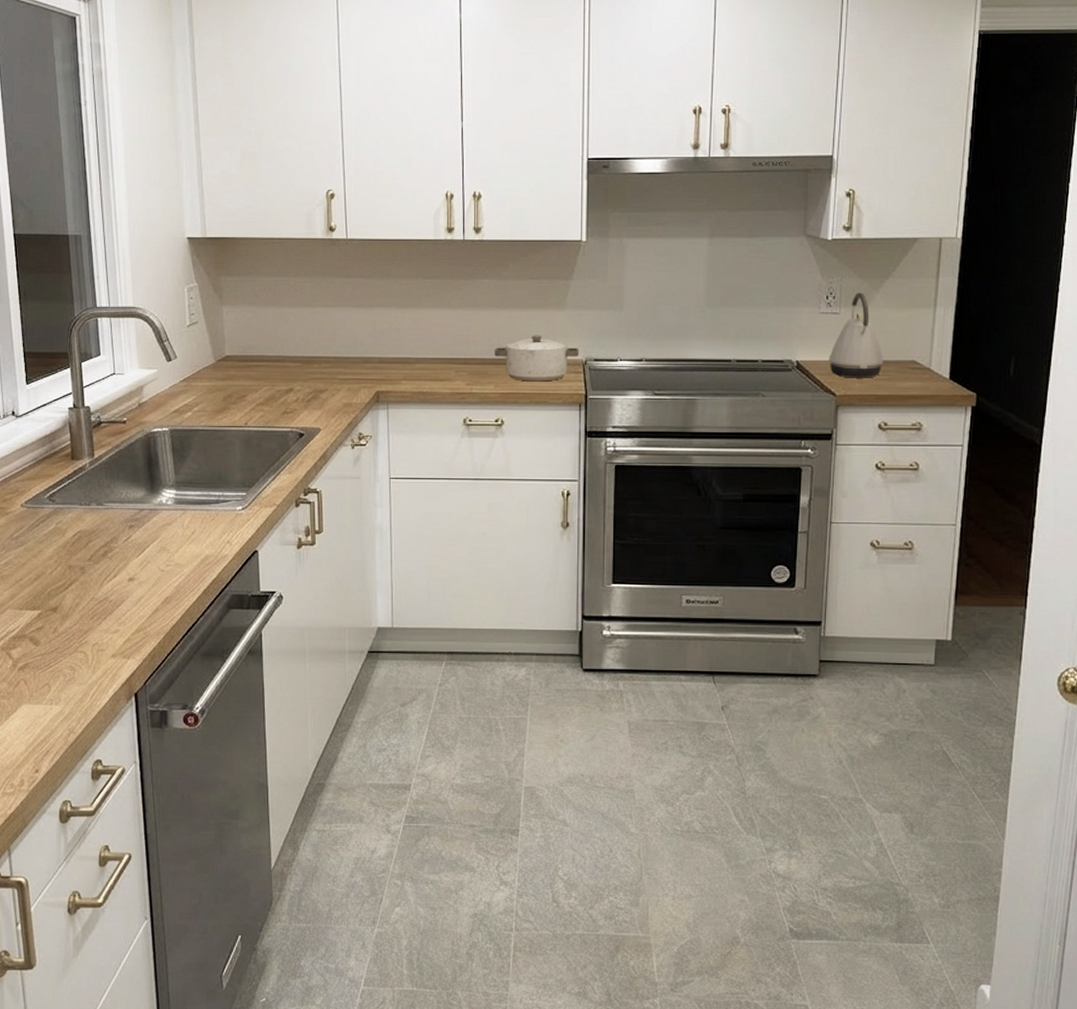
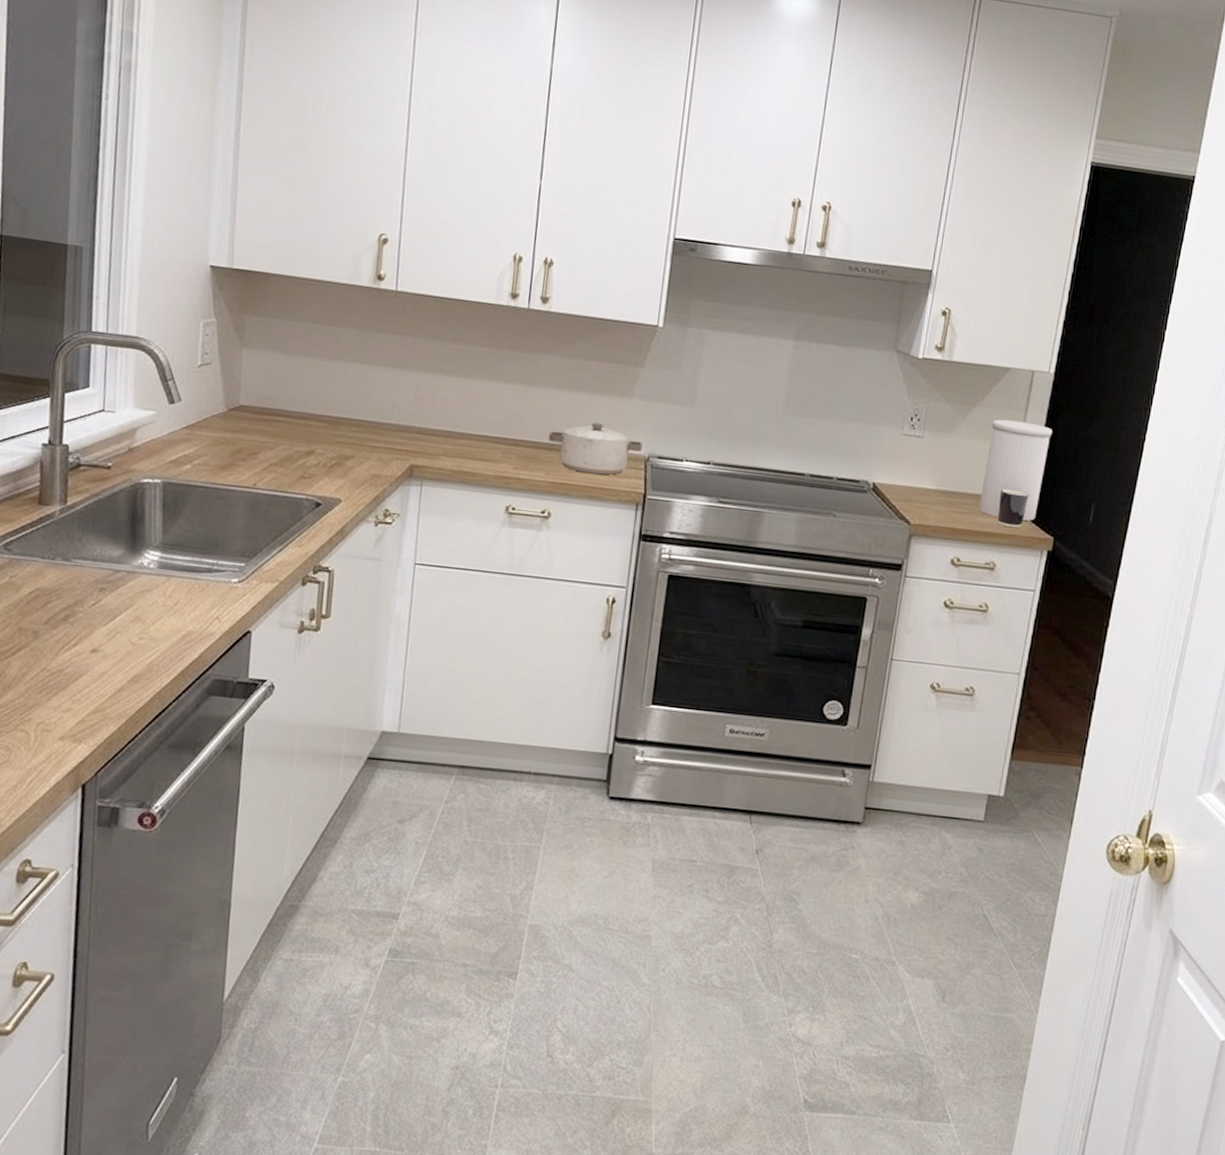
kettle: present [829,292,883,378] -> none [907,417,963,510]
canister: none [900,287,965,381] -> present [978,419,1052,522]
mug: none [919,352,948,389] -> present [997,488,1029,529]

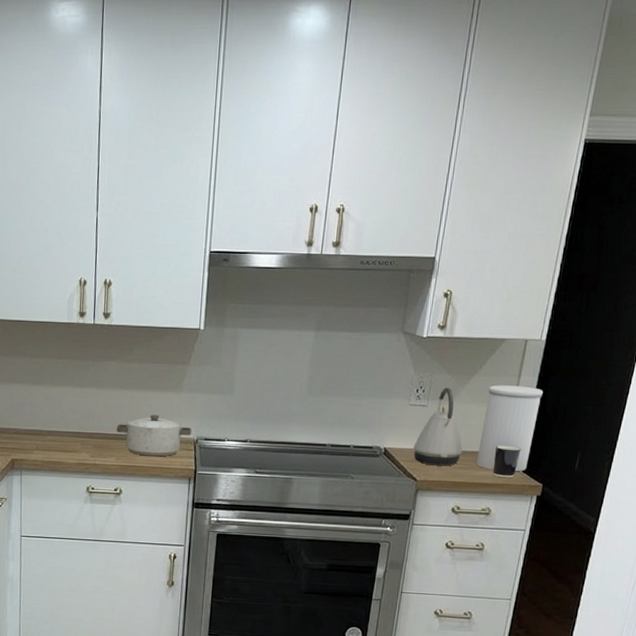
kettle: none [907,417,963,510] -> present [413,387,463,466]

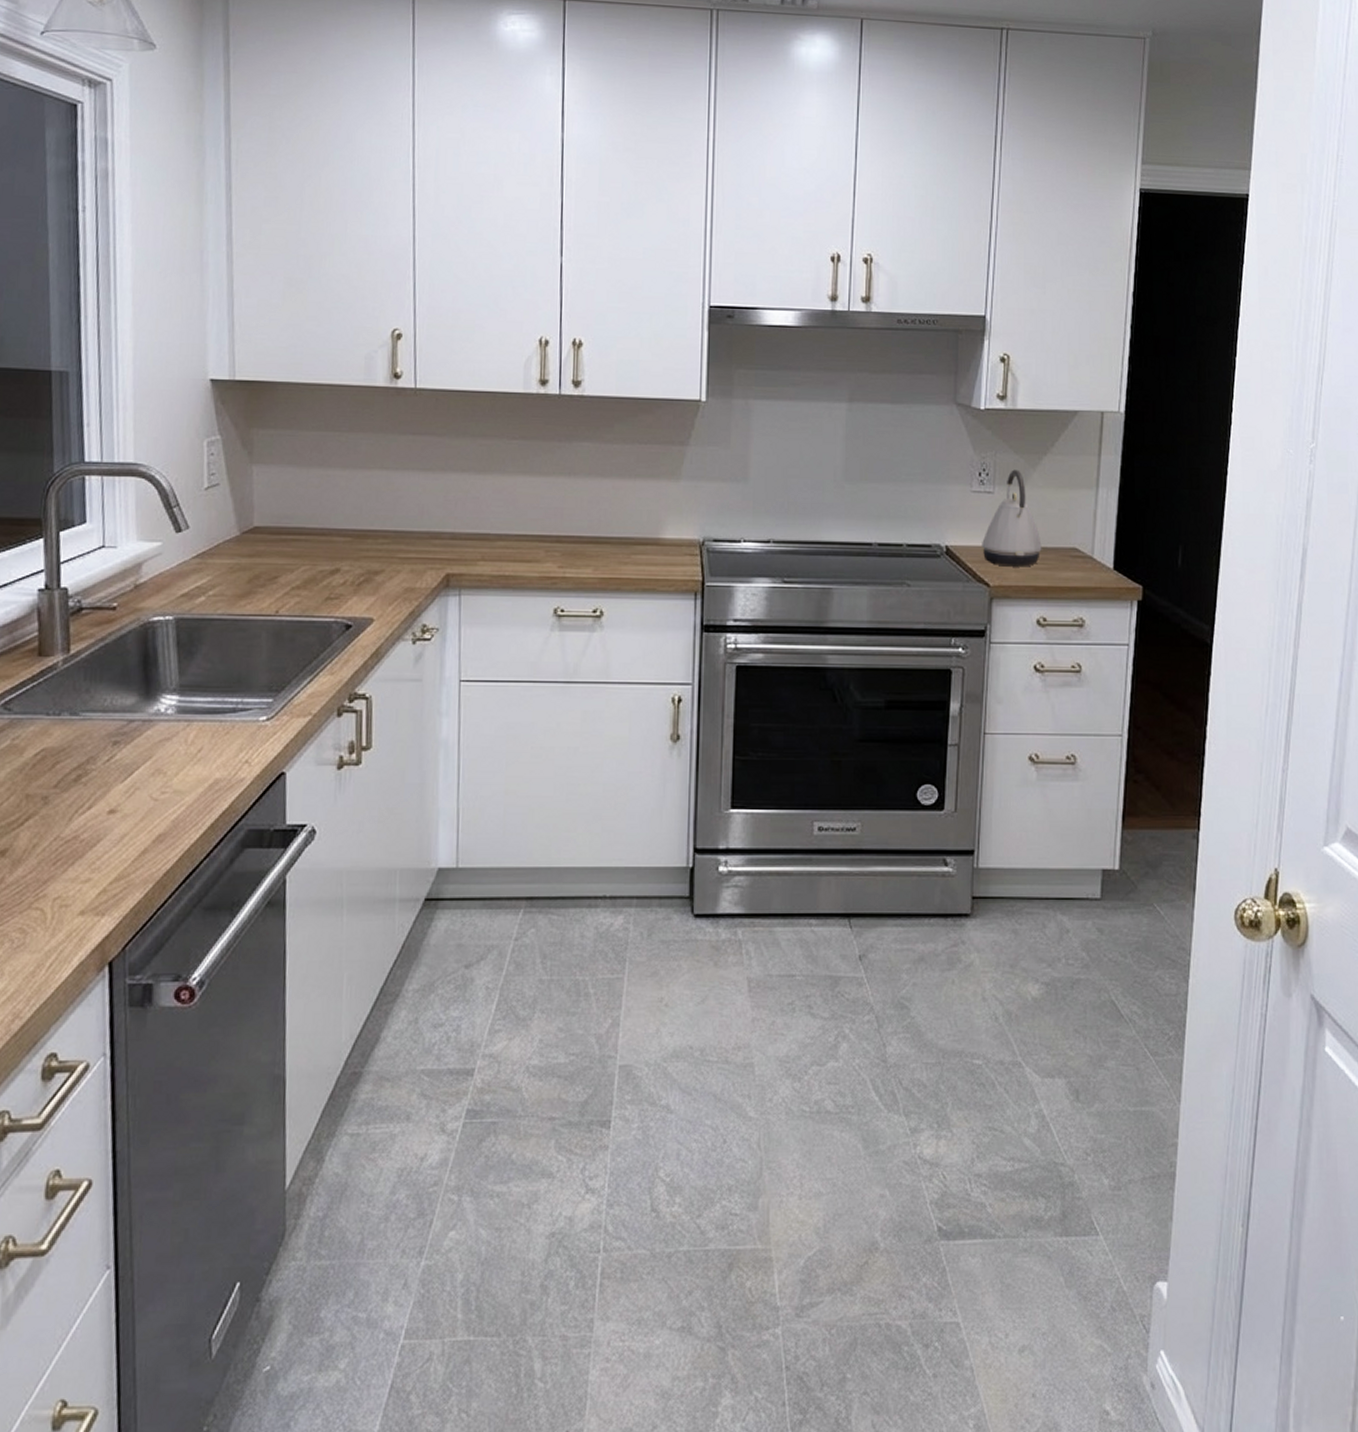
cooking pot: present [116,414,192,457] -> none [593,509,697,565]
canister: present [476,385,543,472] -> none [1060,466,1129,572]
mug: present [492,445,521,478] -> none [1081,539,1112,580]

